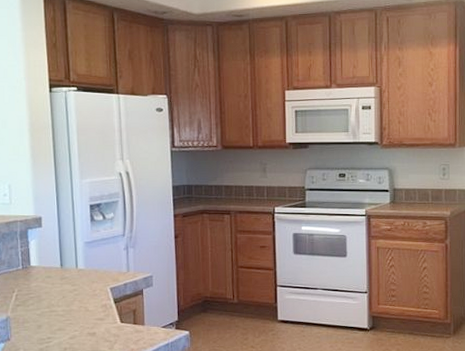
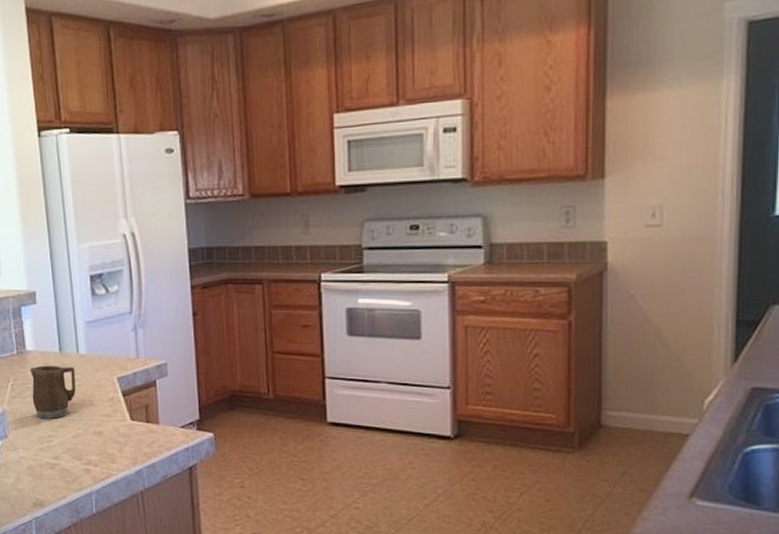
mug: none [33,278,74,323] -> present [29,365,76,419]

